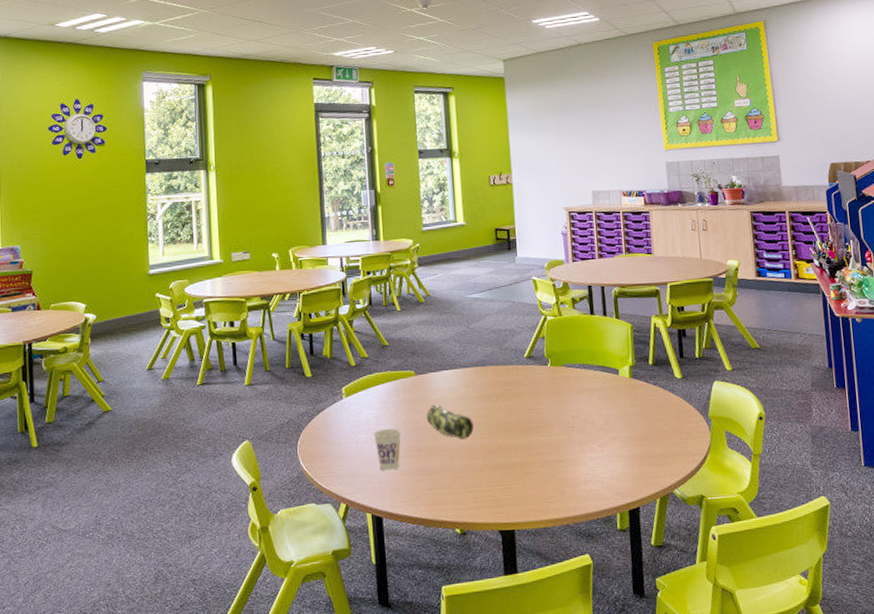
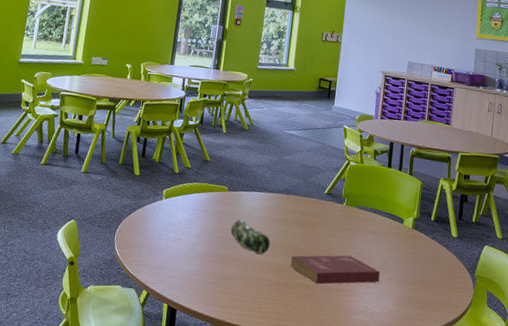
cup: present [373,428,402,471] -> none [182,232,207,270]
book: none [501,421,603,460] -> present [291,255,380,285]

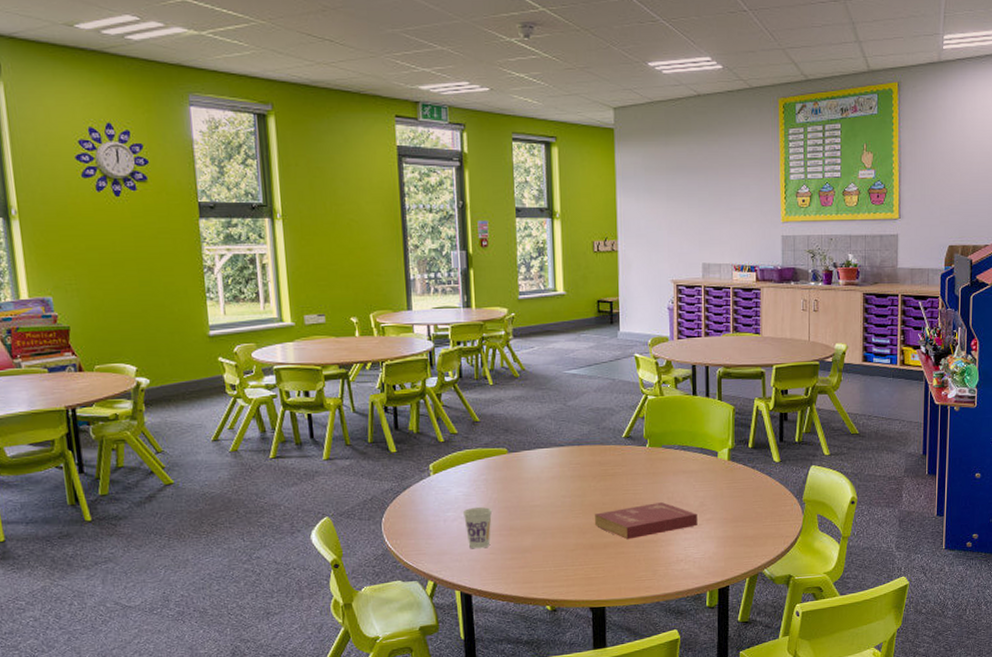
cup: none [182,232,207,270] -> present [462,507,493,549]
pencil case: present [230,219,270,255] -> none [518,483,568,519]

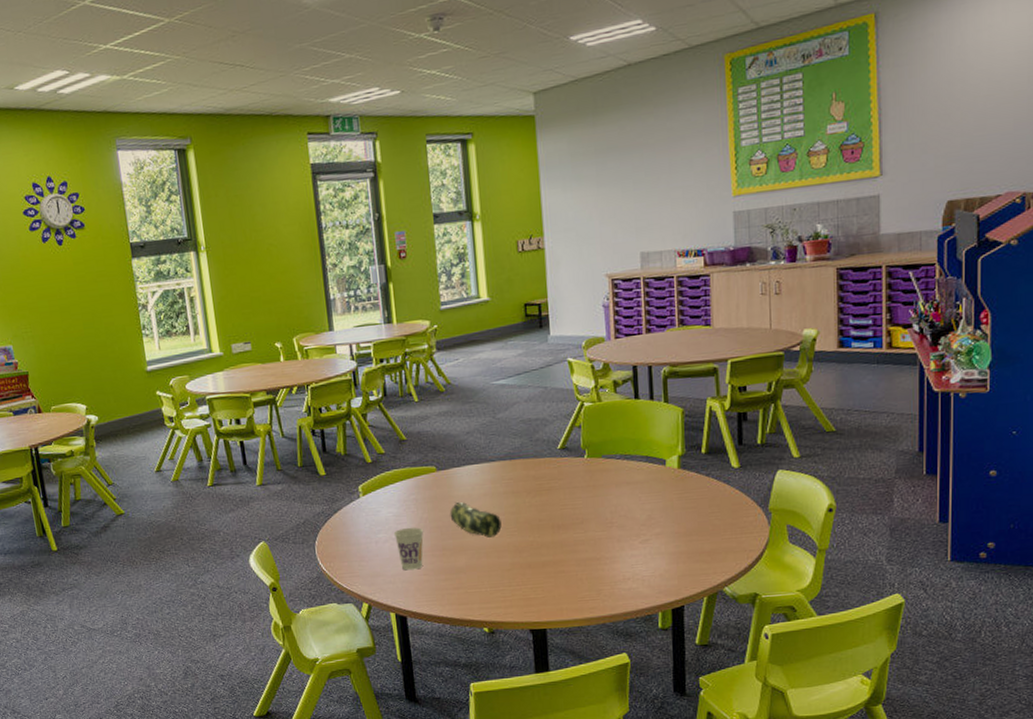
pencil case: none [518,483,568,519] -> present [450,501,502,538]
book: present [595,502,698,540] -> none [531,517,645,558]

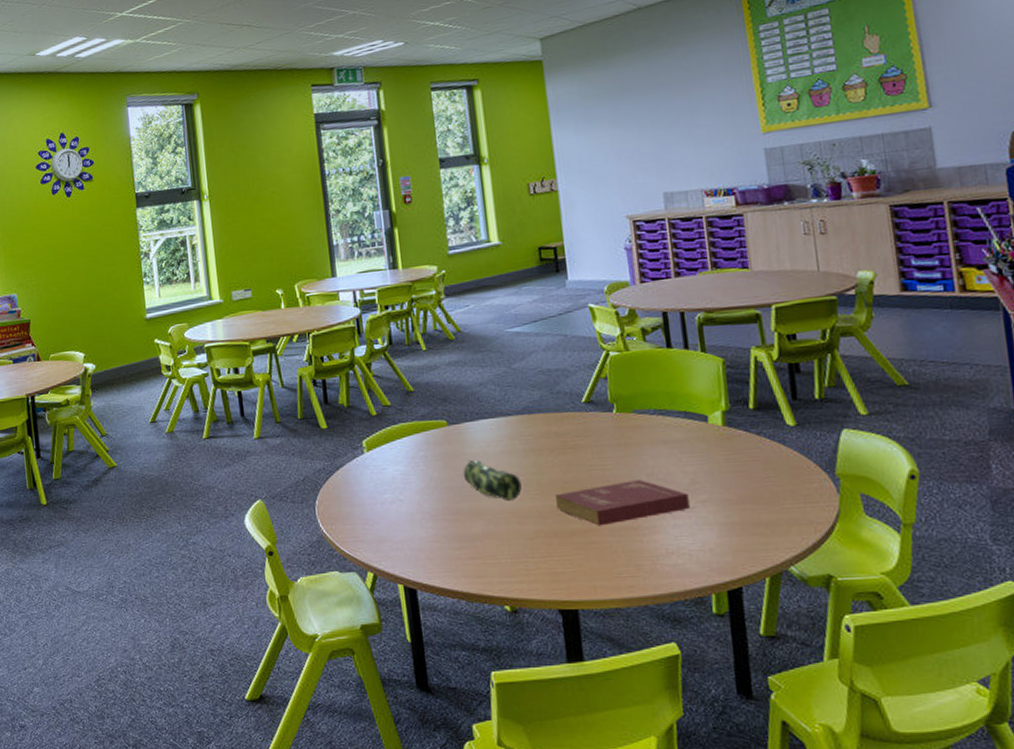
cup: present [393,527,424,571] -> none [401,487,435,536]
book: none [531,517,645,558] -> present [556,480,690,526]

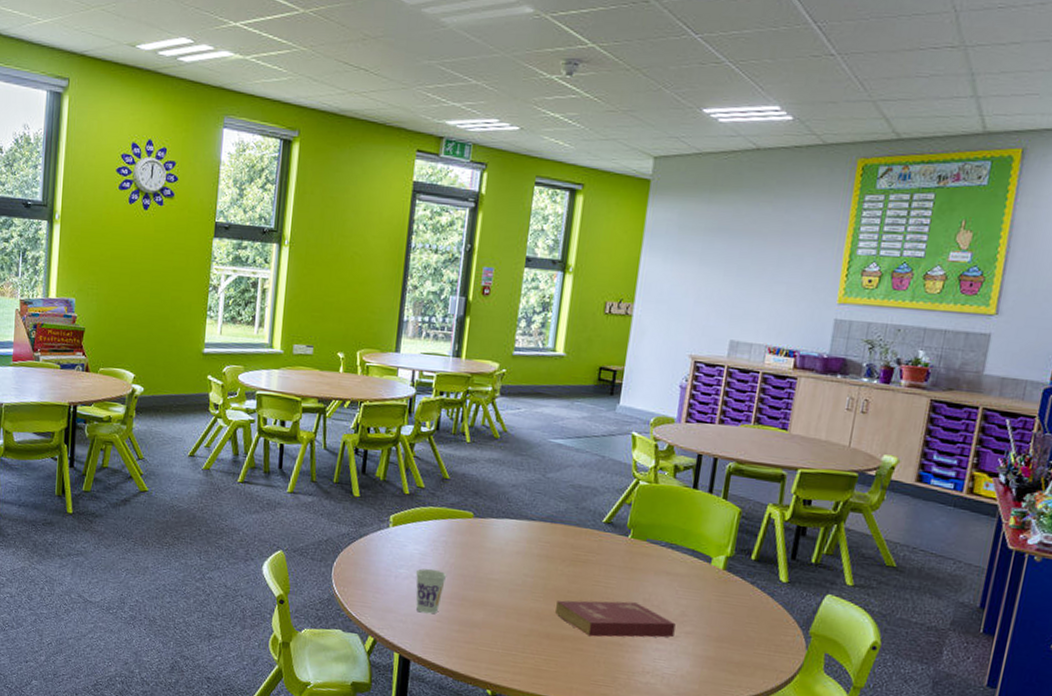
cup: none [401,487,435,536] -> present [415,568,447,614]
pencil case: present [463,459,522,501] -> none [477,553,529,598]

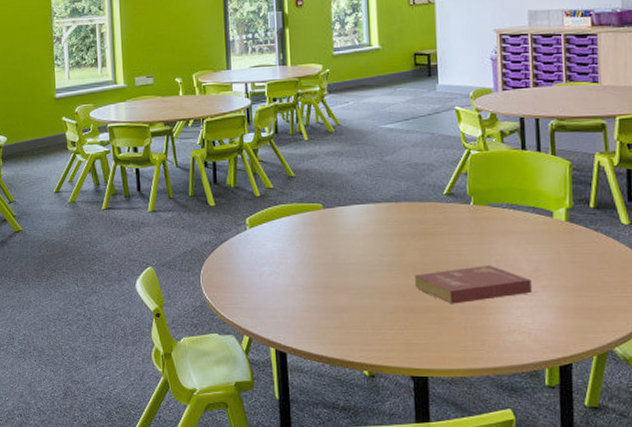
cup: present [415,568,447,614] -> none [277,262,308,306]

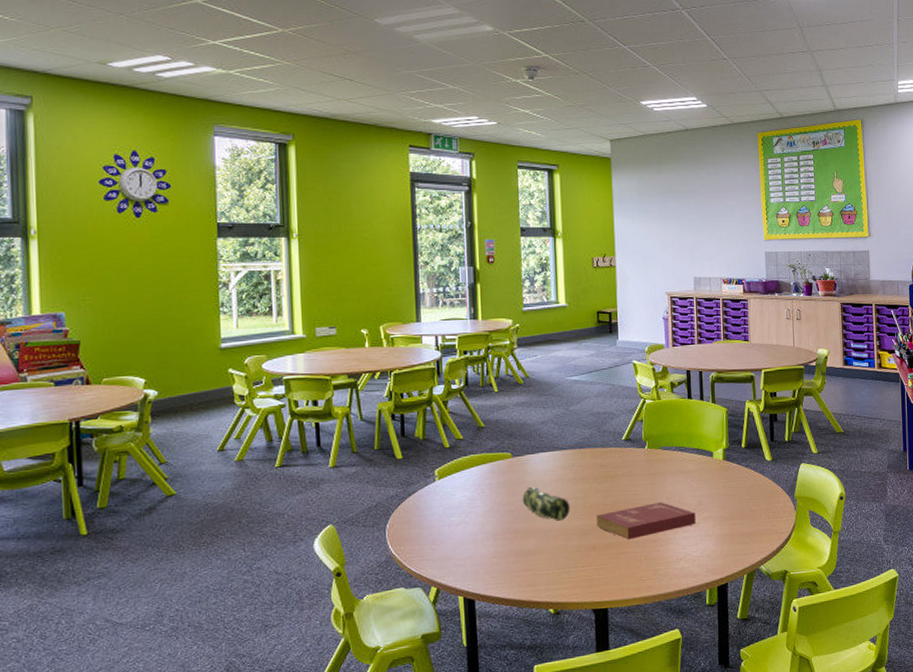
pencil case: none [334,240,385,278] -> present [522,486,570,521]

